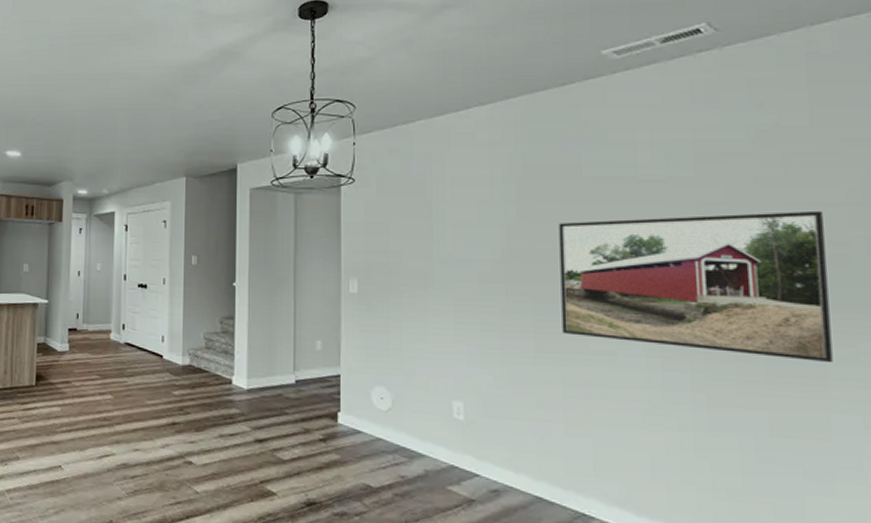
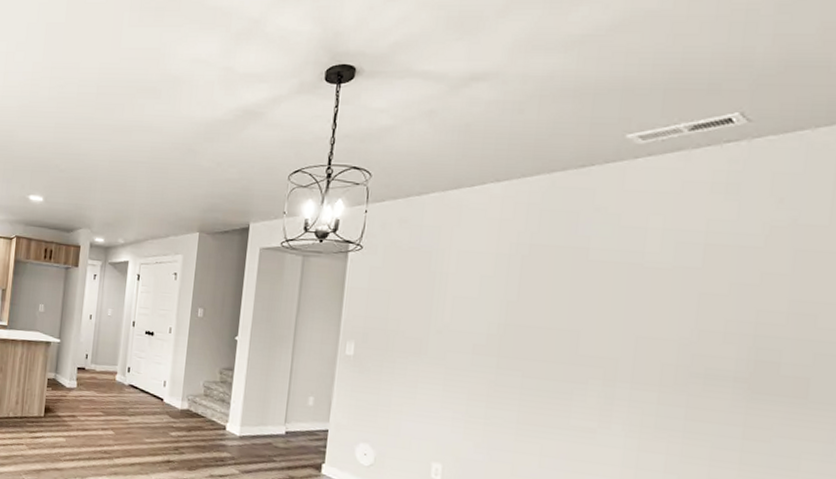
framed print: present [559,210,833,363] -> none [546,303,824,457]

